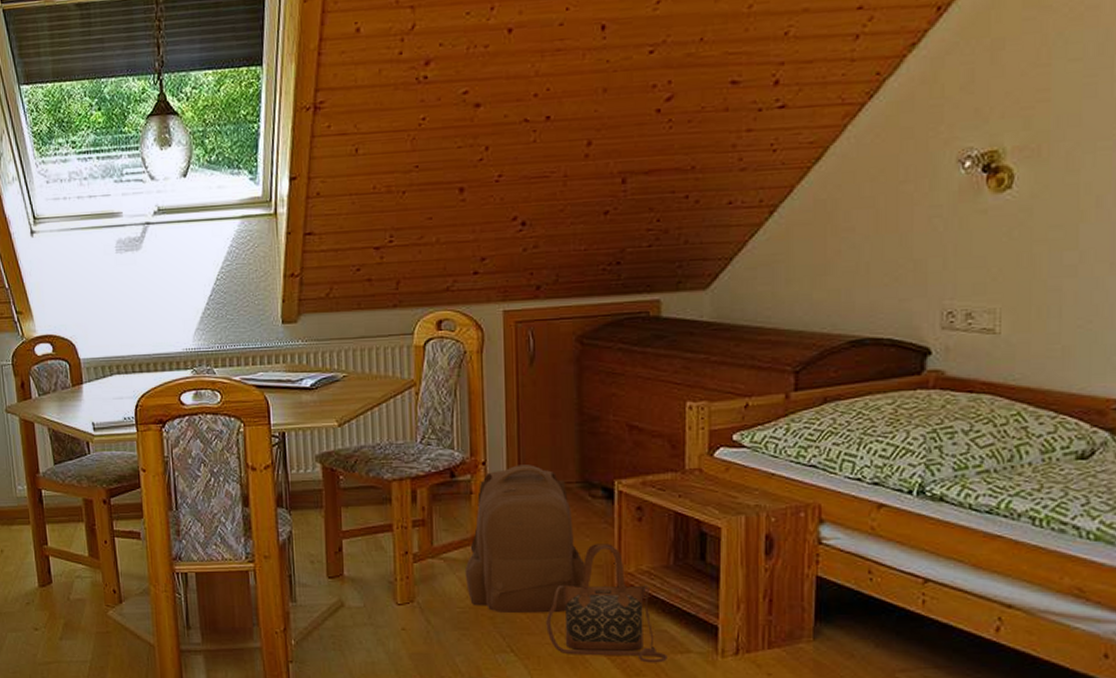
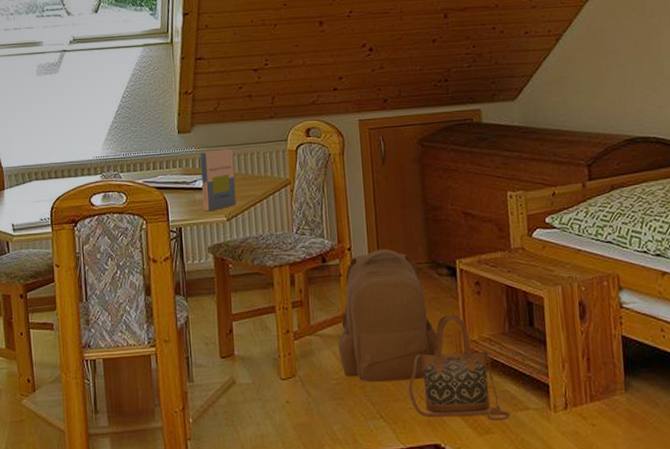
book: none [307,342,350,415] -> present [199,148,236,212]

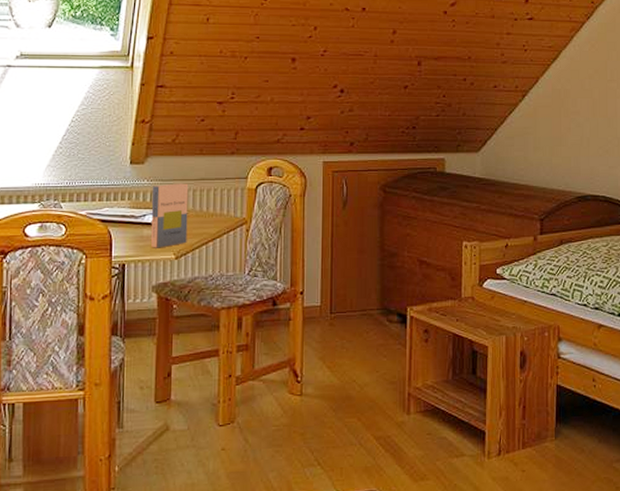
backpack: present [338,249,438,382] -> none [281,294,382,429]
handbag: present [408,315,511,421] -> none [349,362,446,468]

